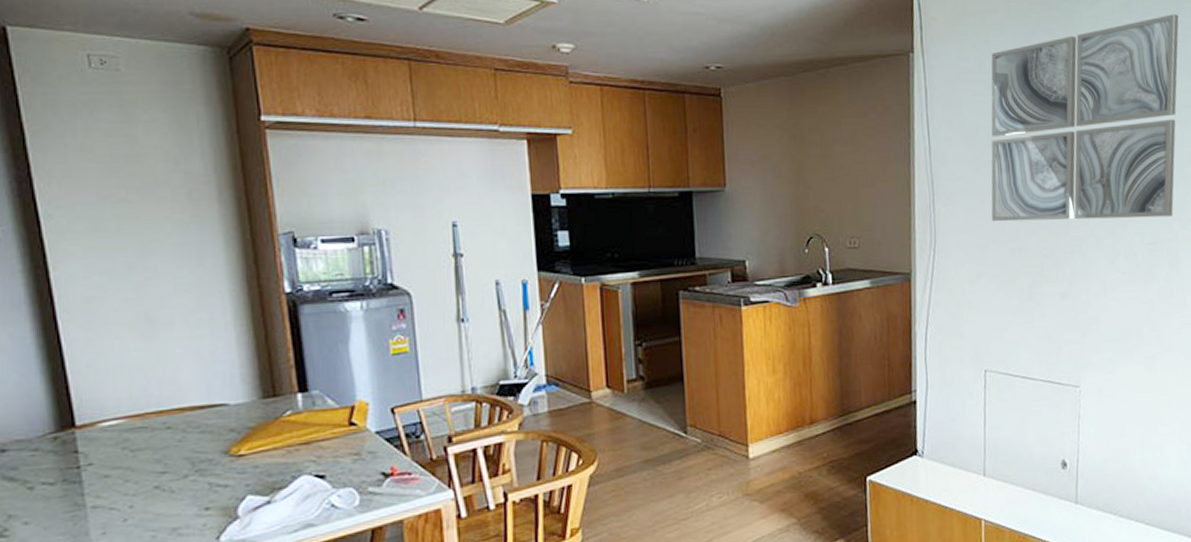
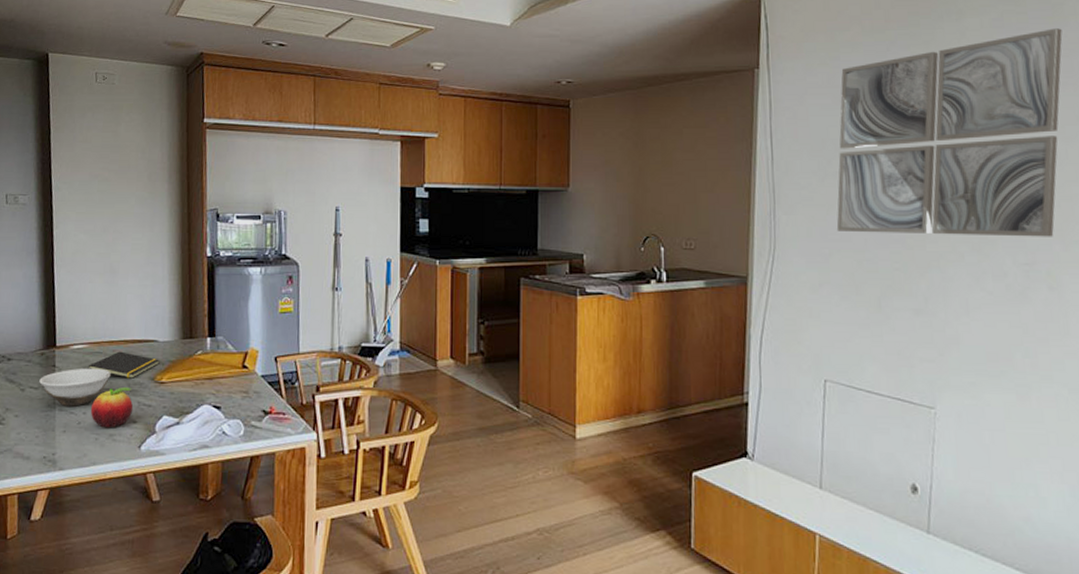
bowl: none [55,447,164,502] -> present [39,368,111,406]
notepad: none [128,422,234,456] -> present [87,351,160,379]
fruit: none [139,467,203,522] -> present [90,388,134,428]

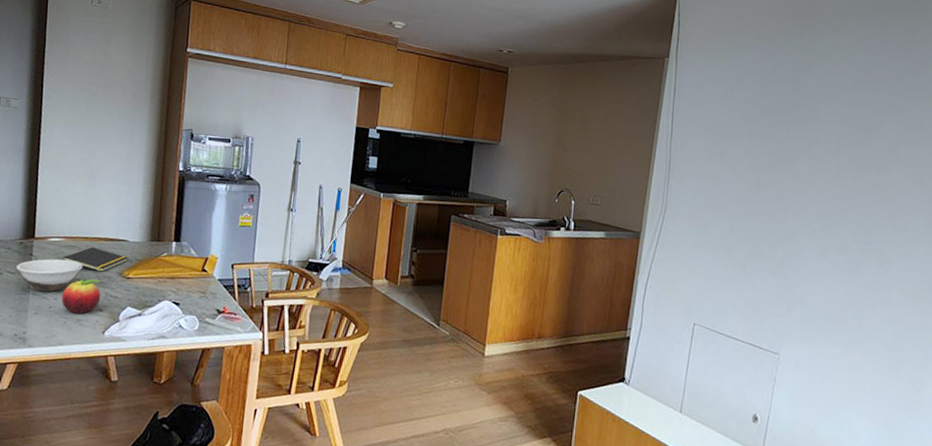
wall art: present [836,28,1063,237] -> none [717,51,914,223]

